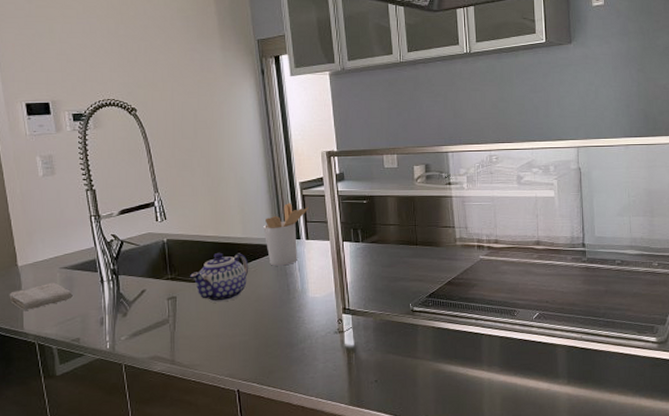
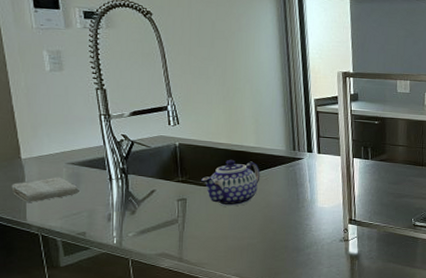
utensil holder: present [263,203,309,266] -> none [276,118,322,176]

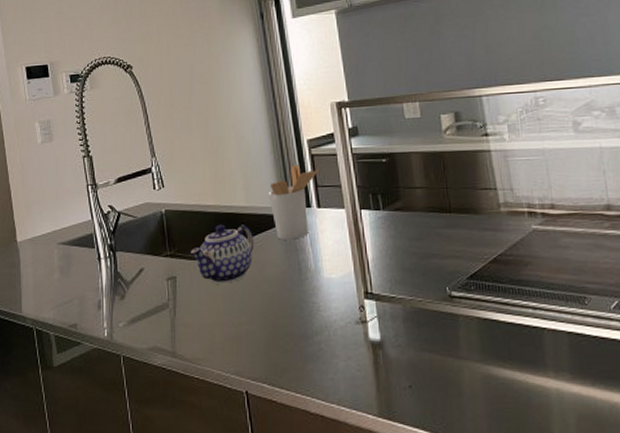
washcloth: present [11,177,79,202] -> none [8,260,70,291]
utensil holder: none [276,118,322,176] -> present [268,164,319,240]

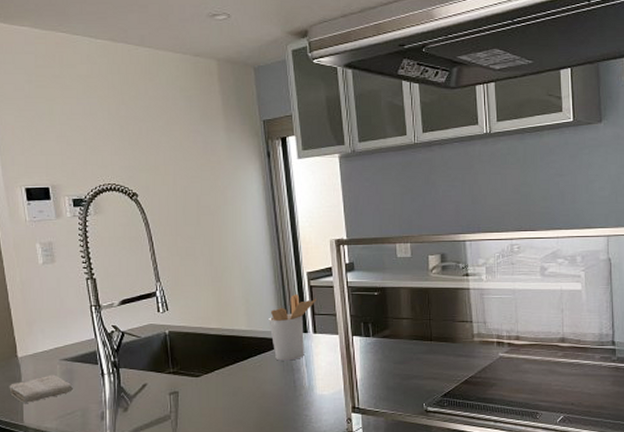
washcloth: none [8,260,70,291] -> present [9,374,73,403]
teapot: present [190,224,254,284] -> none [193,345,254,398]

